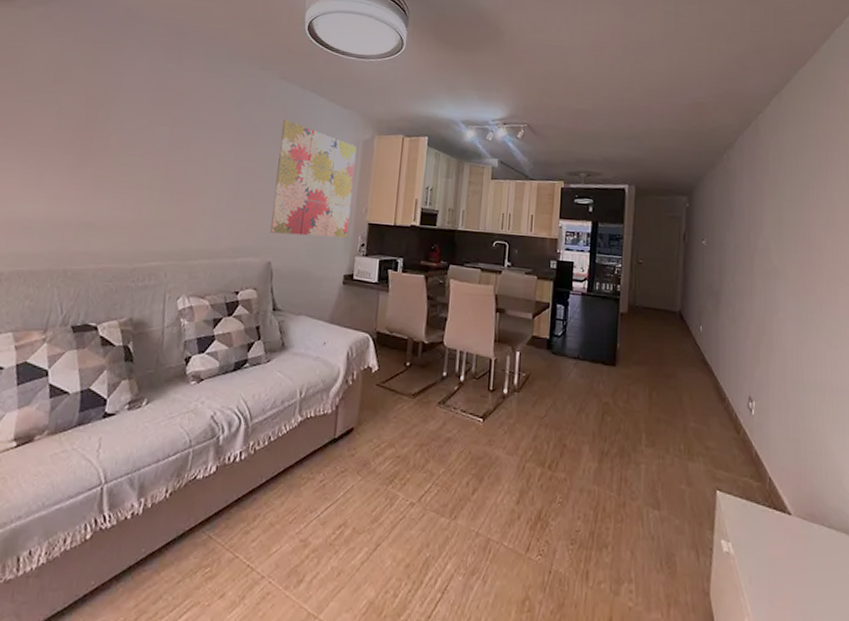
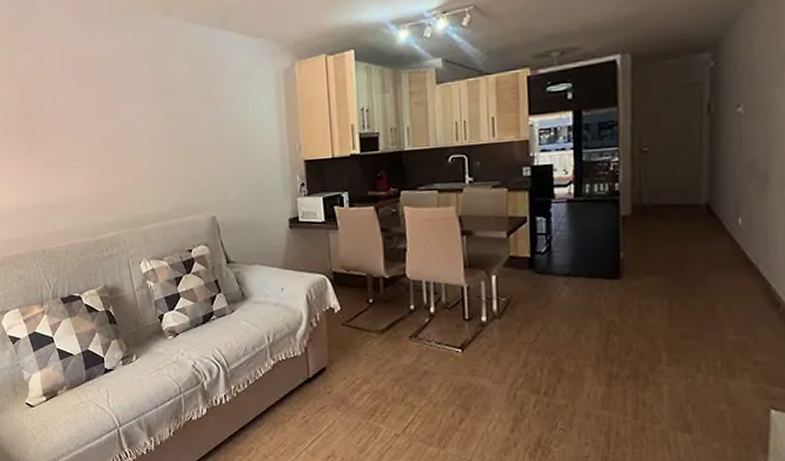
wall art: present [270,119,357,238] -> none [197,65,286,187]

